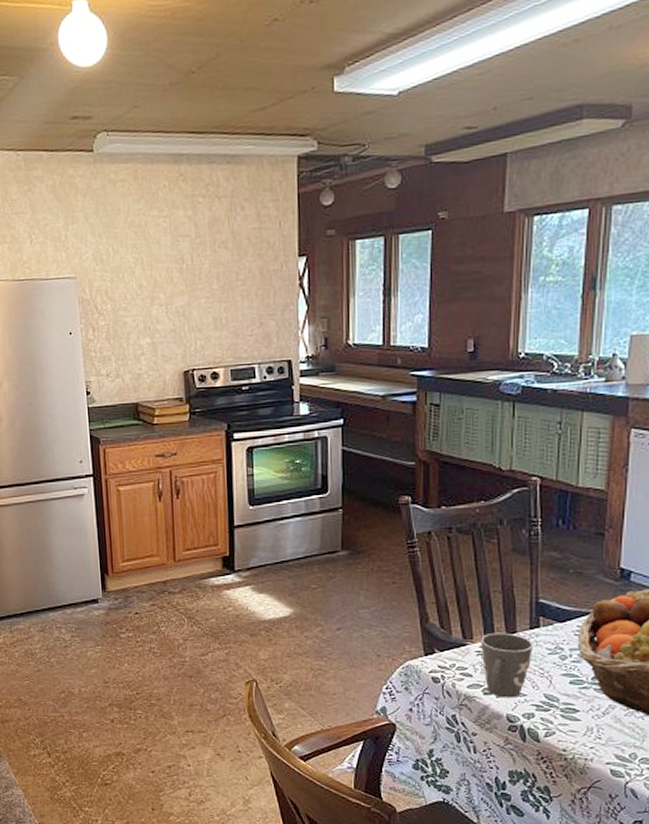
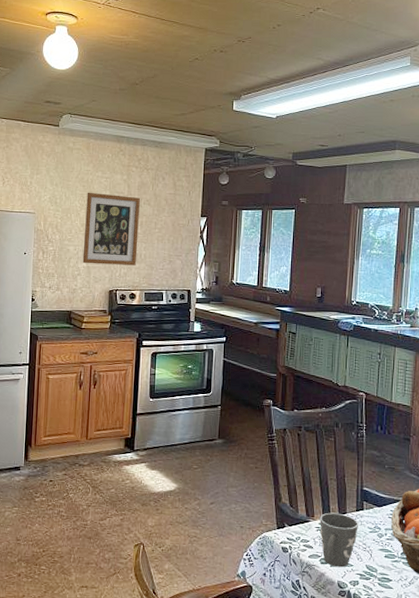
wall art: none [141,239,216,339] -> present [82,192,141,266]

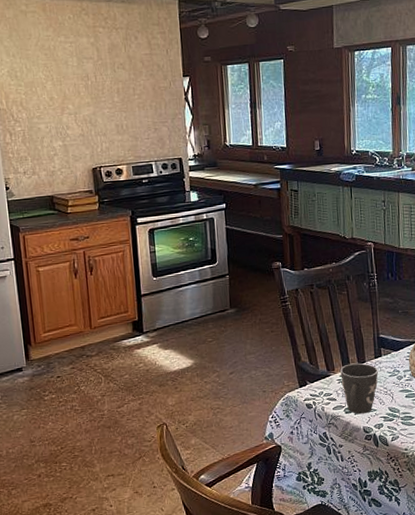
wall art: present [82,192,141,266] -> none [51,60,118,142]

